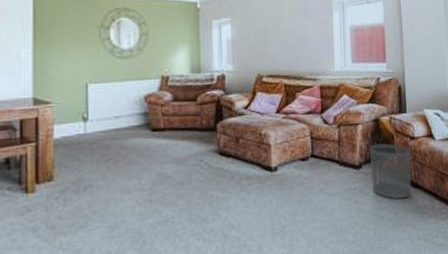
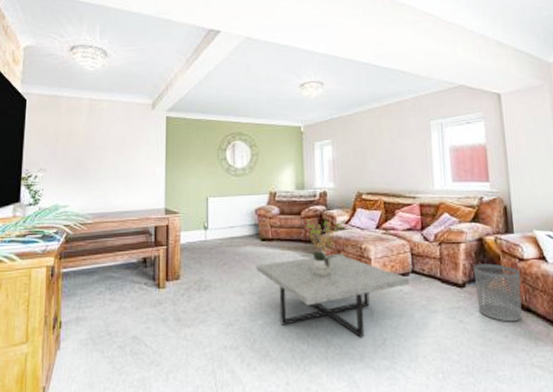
coffee table: none [146,143,310,228] -> present [256,255,411,338]
potted plant: none [195,104,248,167] -> present [299,218,348,277]

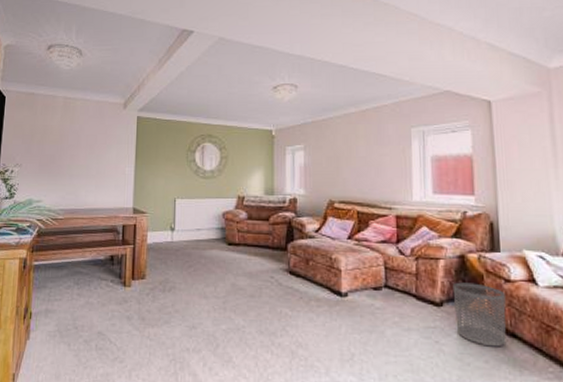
coffee table: present [256,255,411,338] -> none [221,263,383,351]
potted plant: present [299,218,348,277] -> none [266,224,318,286]

